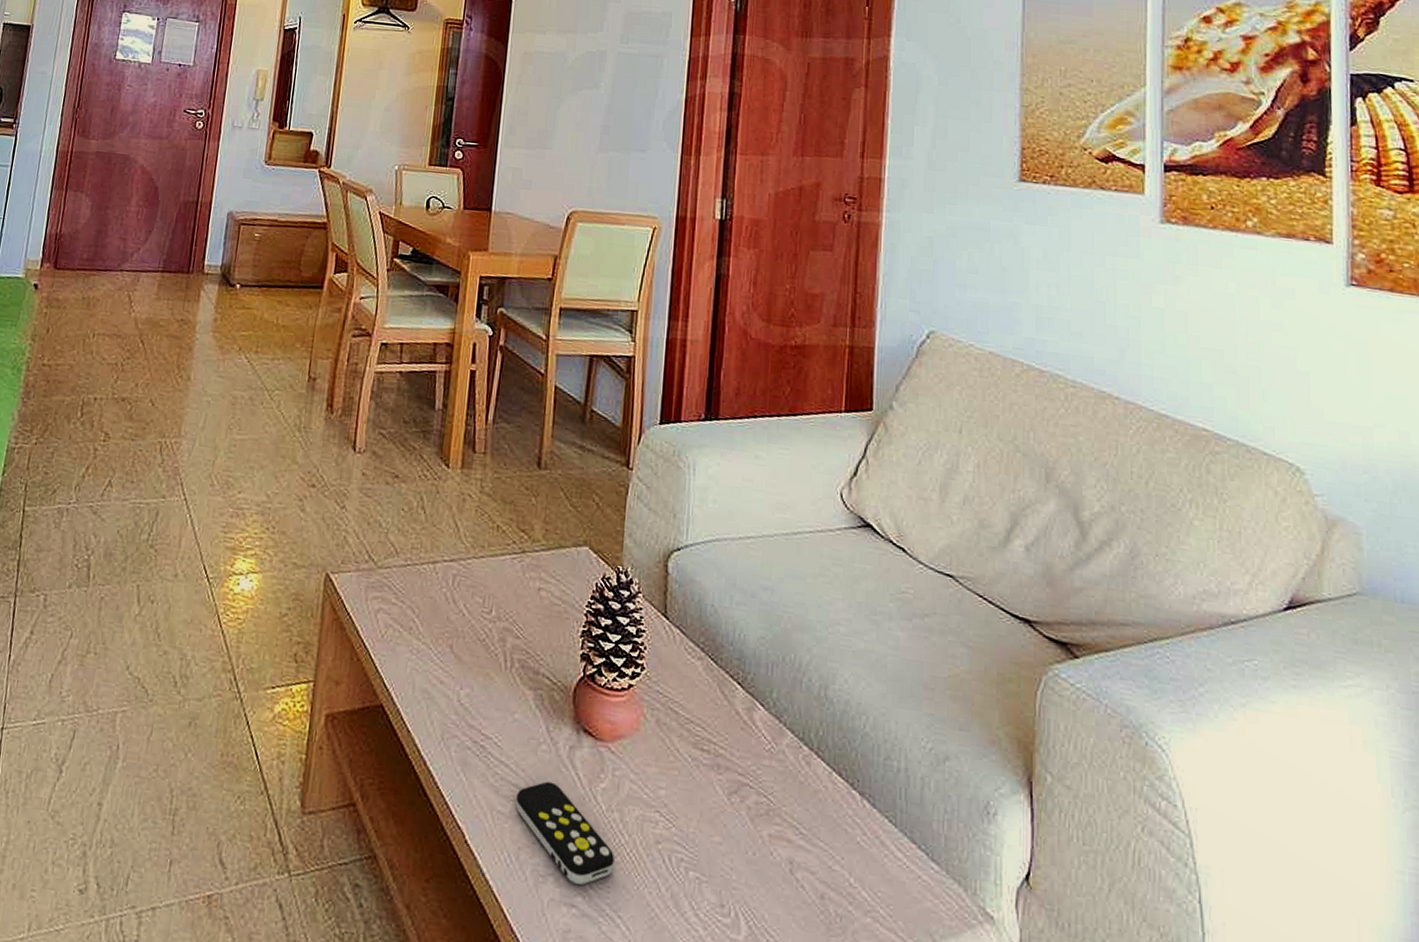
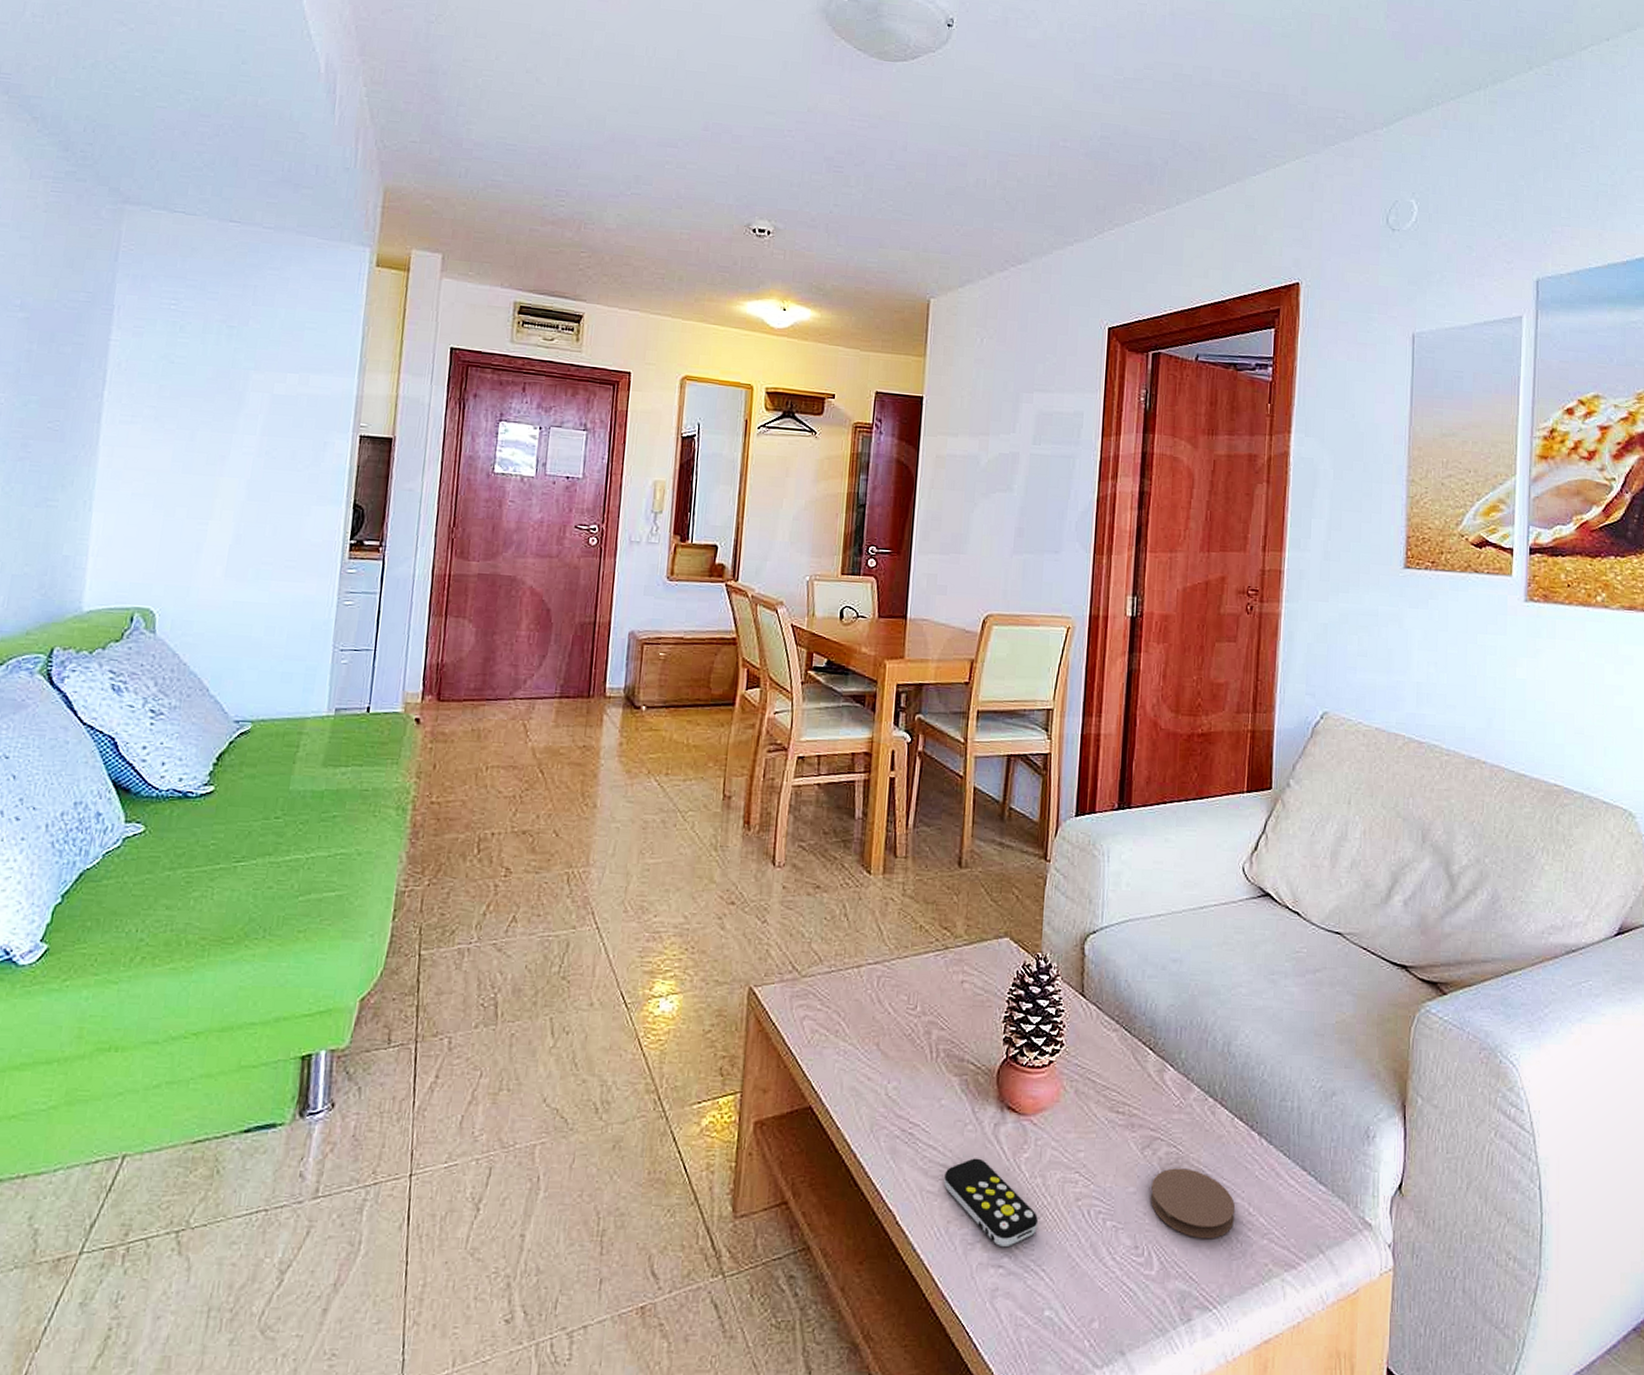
coaster: none [738,820,833,909] -> present [1151,1168,1235,1239]

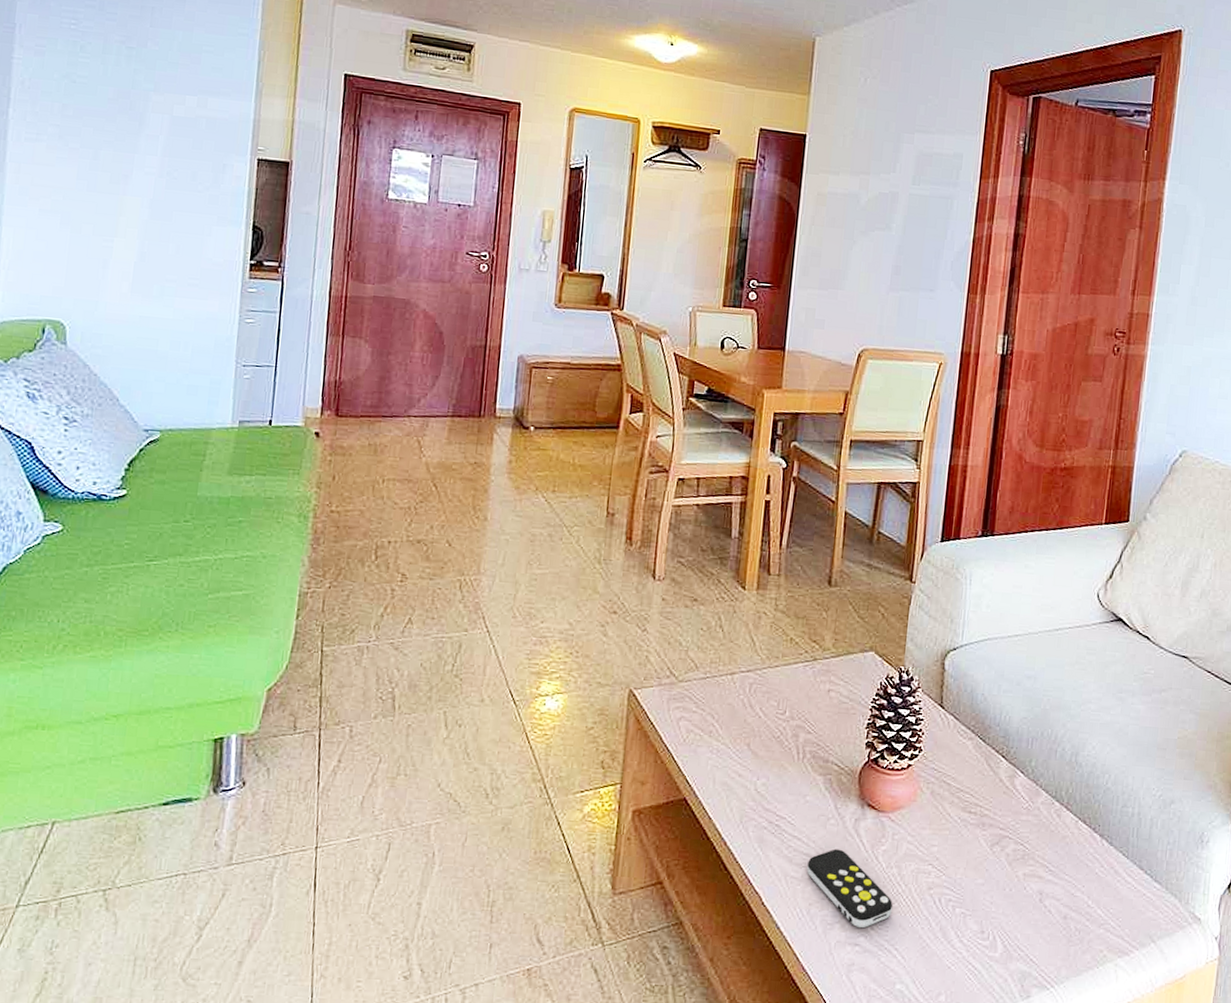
coaster: present [1151,1168,1235,1239] -> none [997,863,1075,927]

